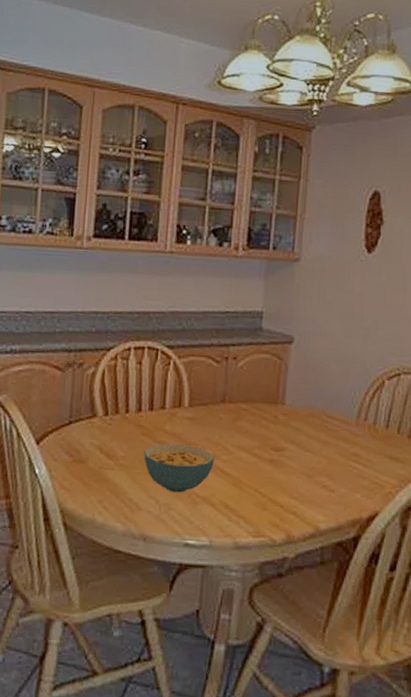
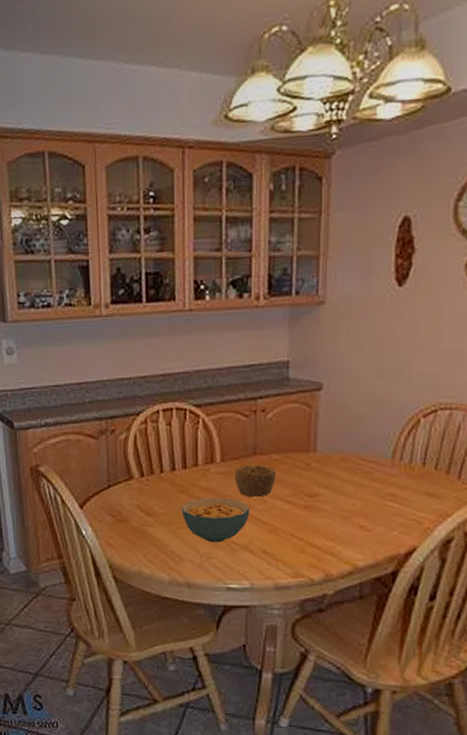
bowl: none [202,411,243,448] -> present [235,464,276,498]

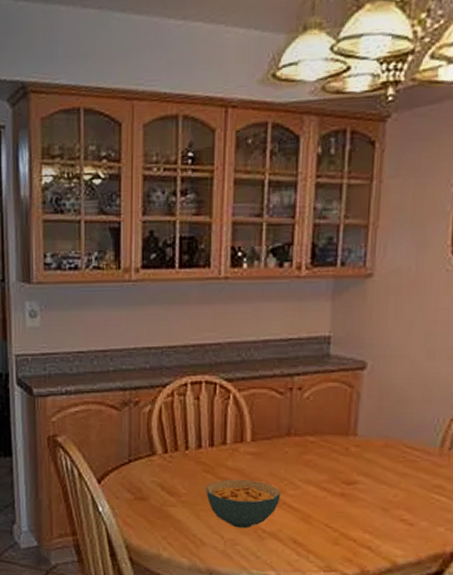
bowl: present [235,464,276,498] -> none [266,445,311,482]

